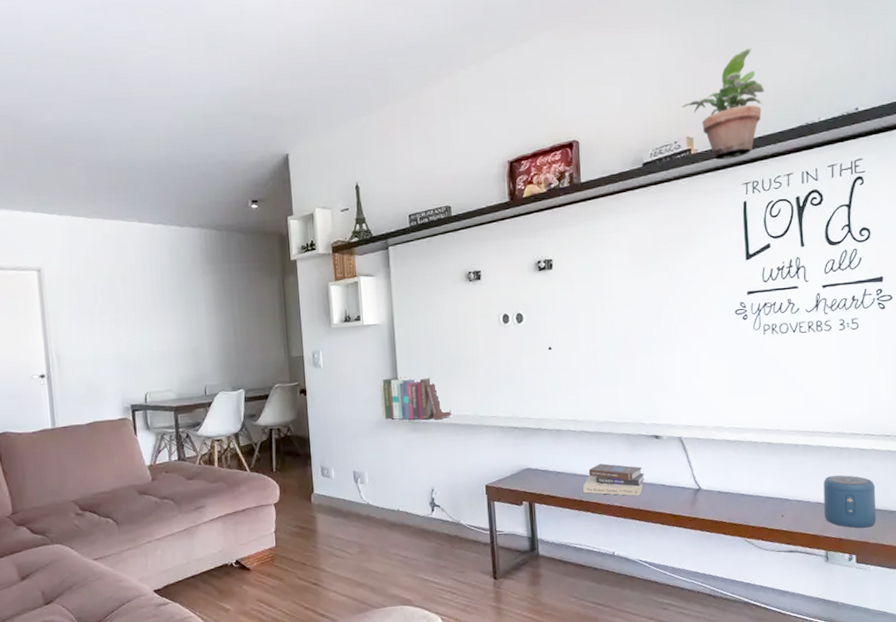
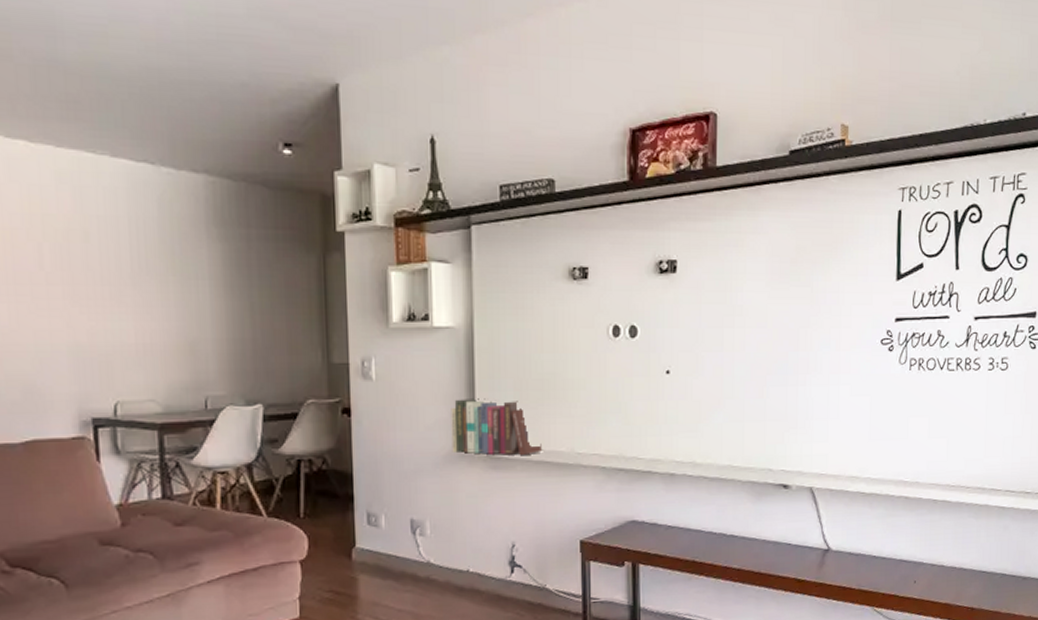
books: present [583,463,645,496] -> none [697,516,768,557]
potted plant: present [682,48,764,160] -> none [839,25,930,157]
speaker: present [823,475,877,529] -> none [958,536,1012,597]

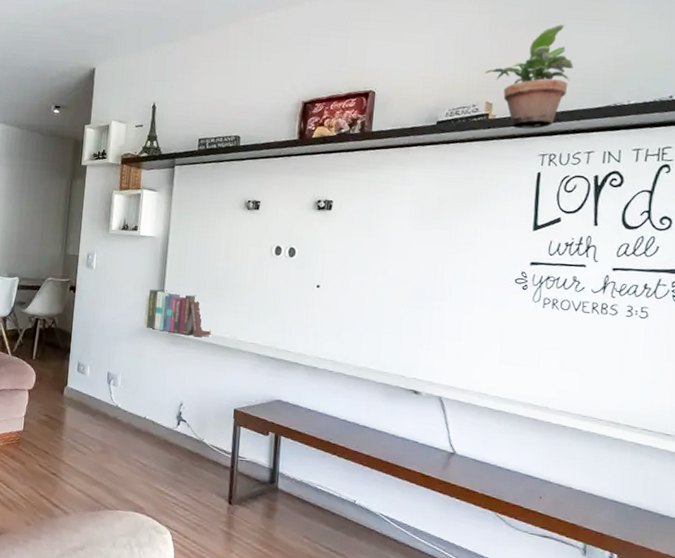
potted plant: none [839,25,930,157] -> present [485,25,574,129]

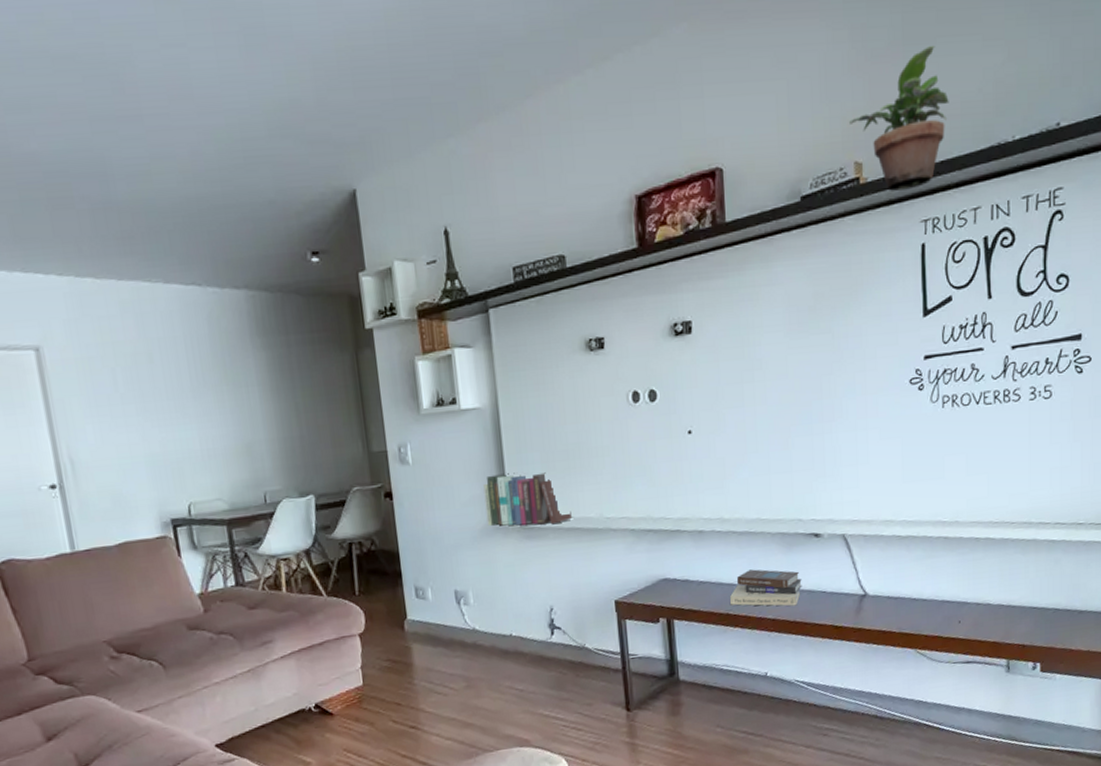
books: none [332,408,398,449] -> present [730,569,802,607]

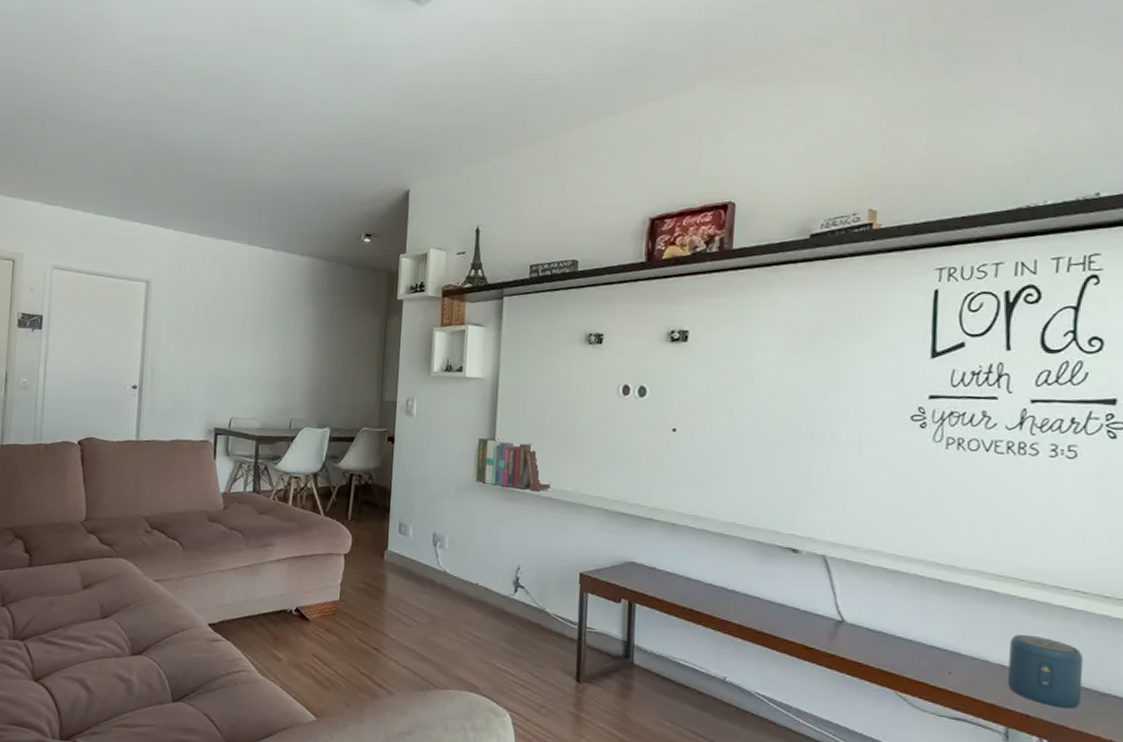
books: present [730,569,802,607] -> none [696,570,774,617]
potted plant: present [849,46,949,191] -> none [867,115,975,239]
speaker: none [1006,571,1065,633] -> present [1008,634,1084,709]

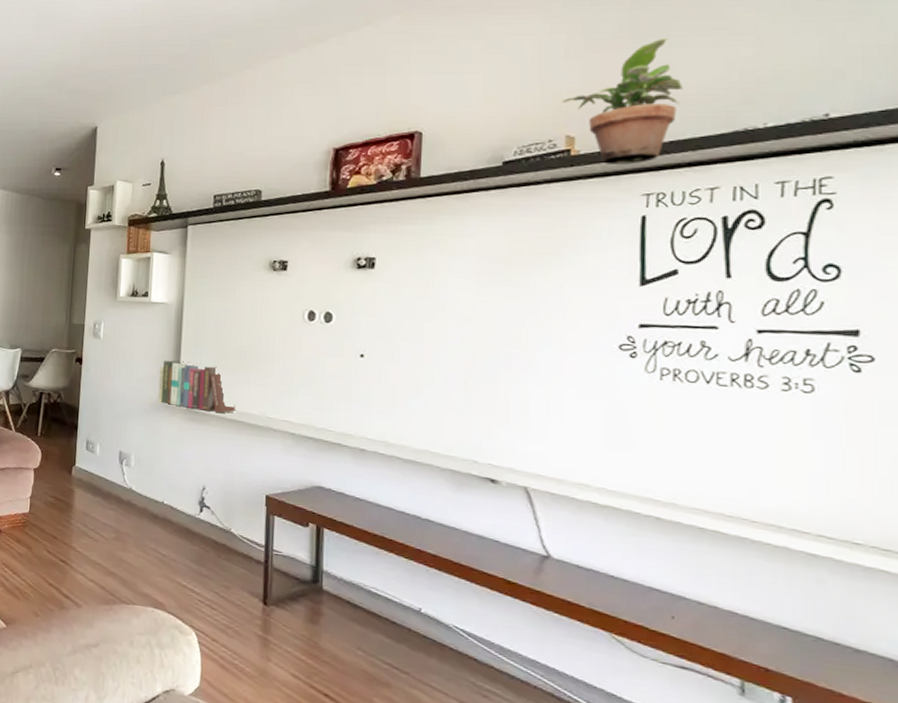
potted plant: none [867,115,975,239] -> present [563,39,683,165]
speaker: present [1008,634,1084,709] -> none [742,580,832,665]

